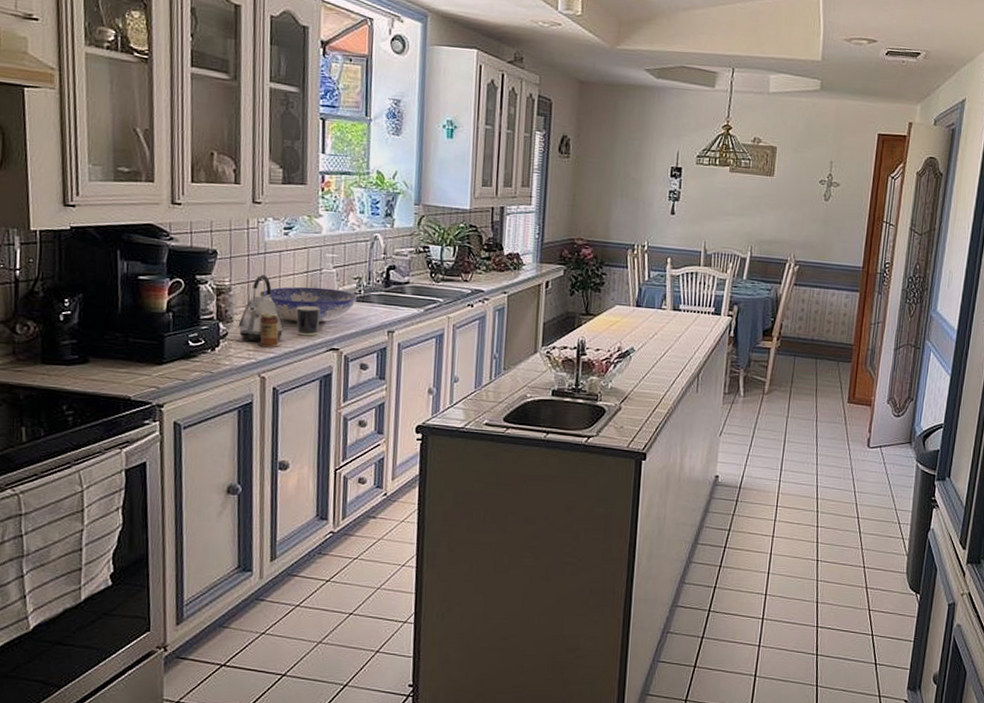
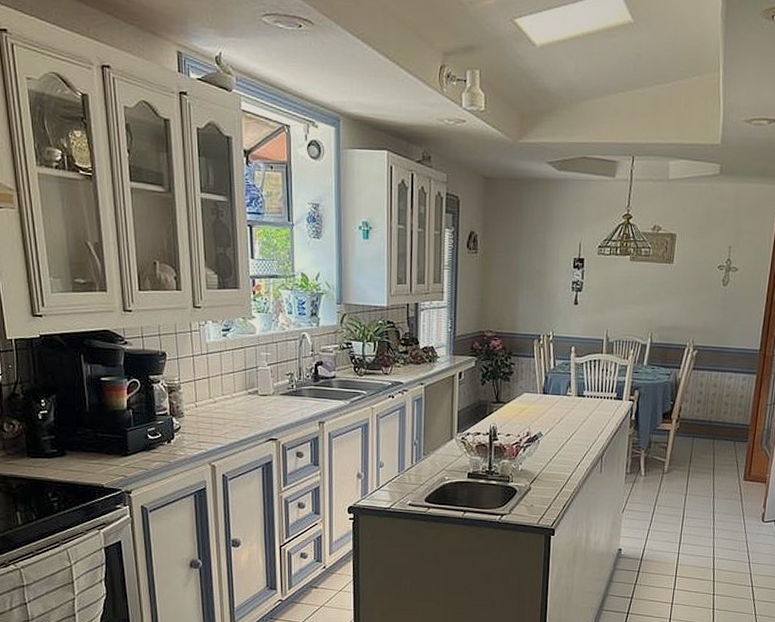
kettle: present [238,274,285,342] -> none [189,373,229,434]
canister: present [257,312,281,347] -> none [207,408,226,439]
ceramic bowl: present [258,286,358,323] -> none [204,383,291,416]
mug: present [295,306,321,336] -> none [237,401,259,428]

